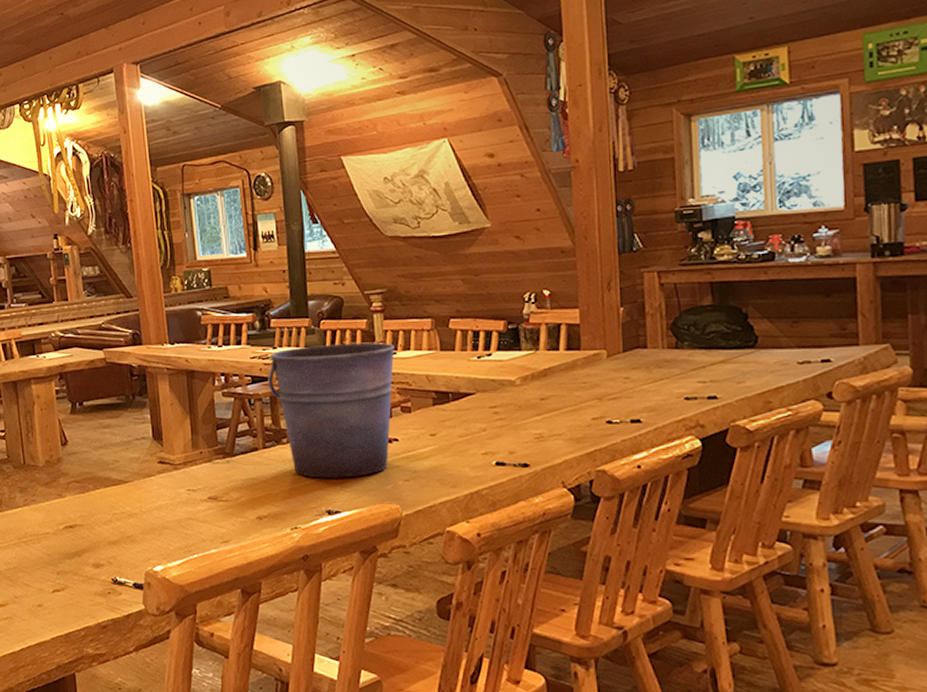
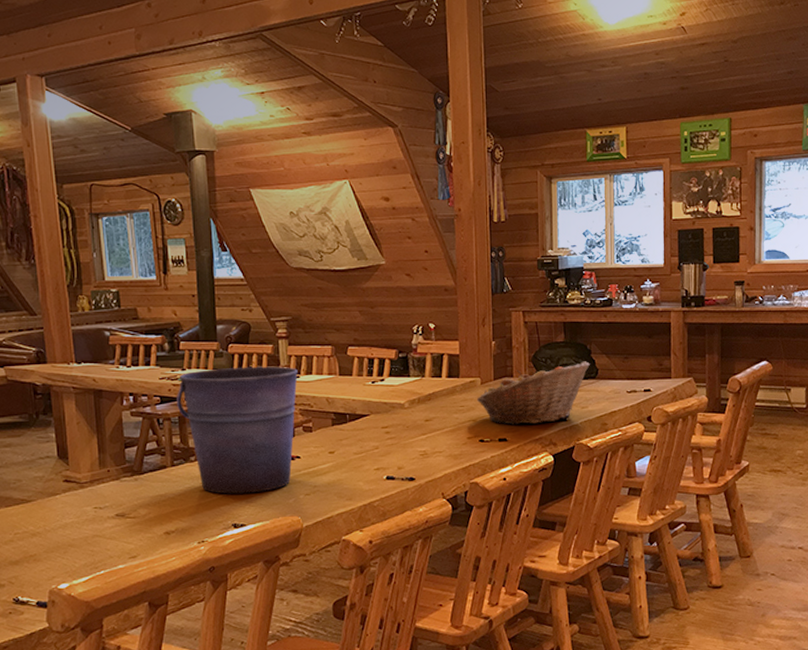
fruit basket: none [601,327,747,404] -> present [476,361,590,425]

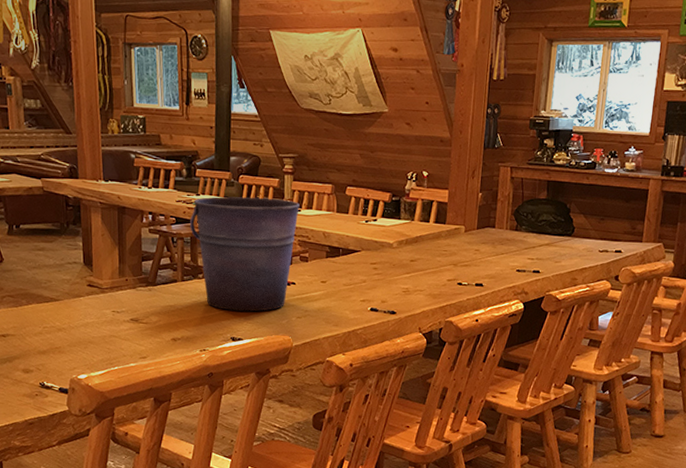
fruit basket: present [476,361,590,425] -> none [459,219,568,274]

